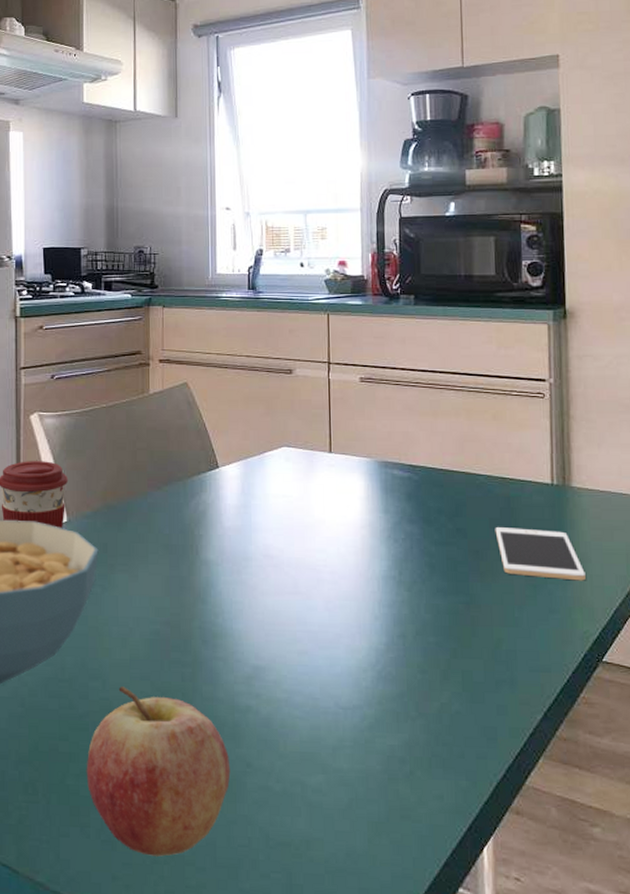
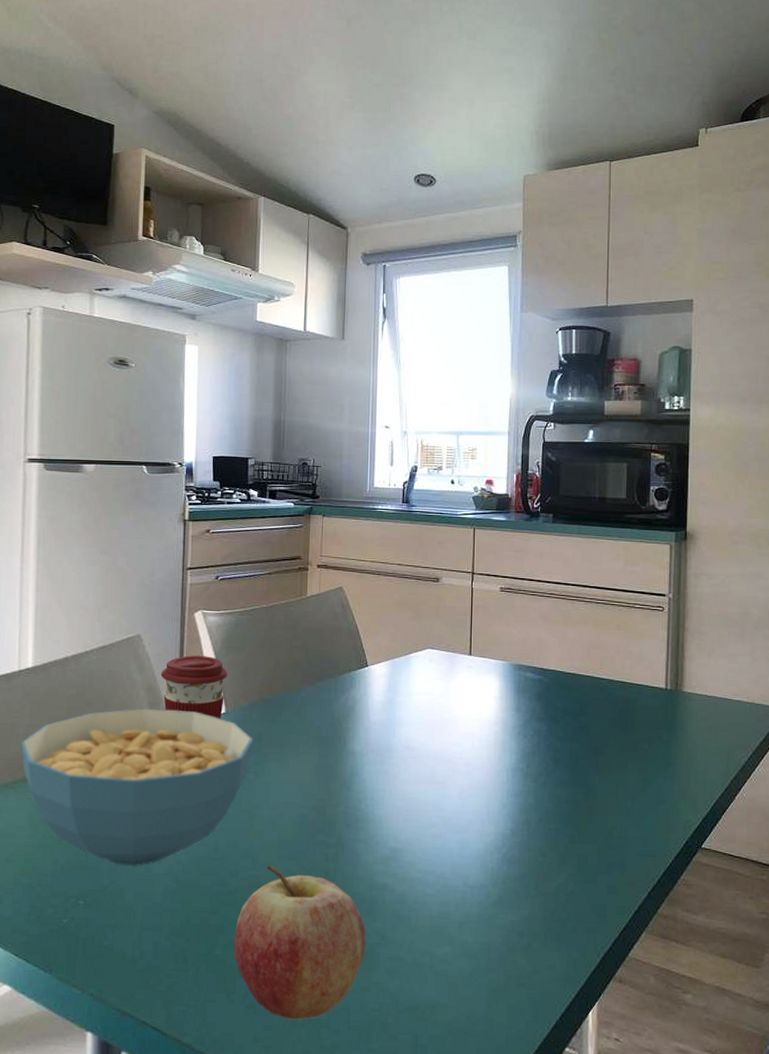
cell phone: present [495,527,586,581] -> none [614,726,691,776]

